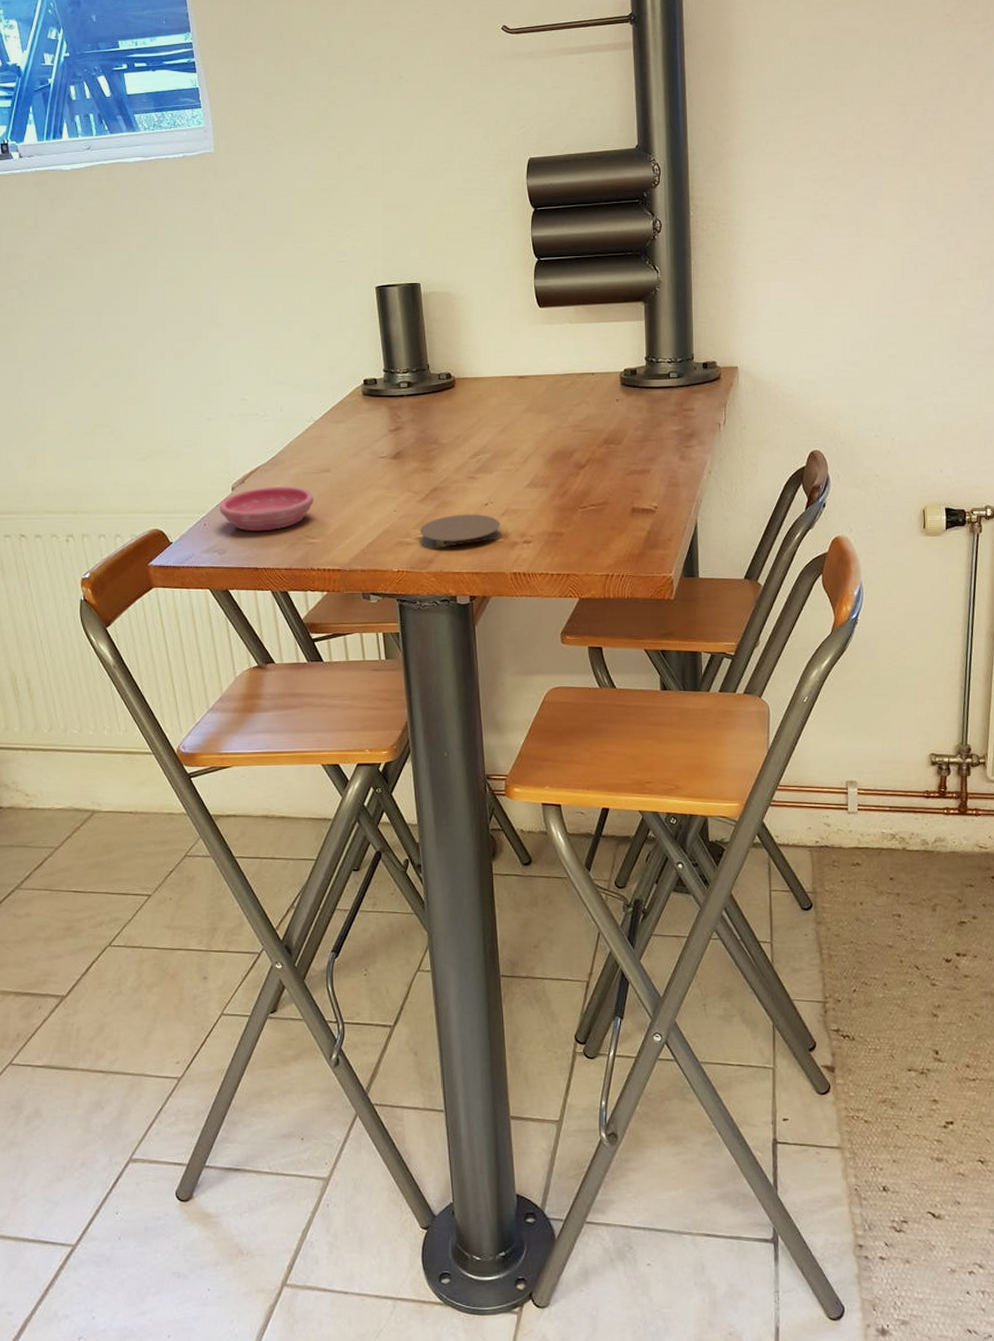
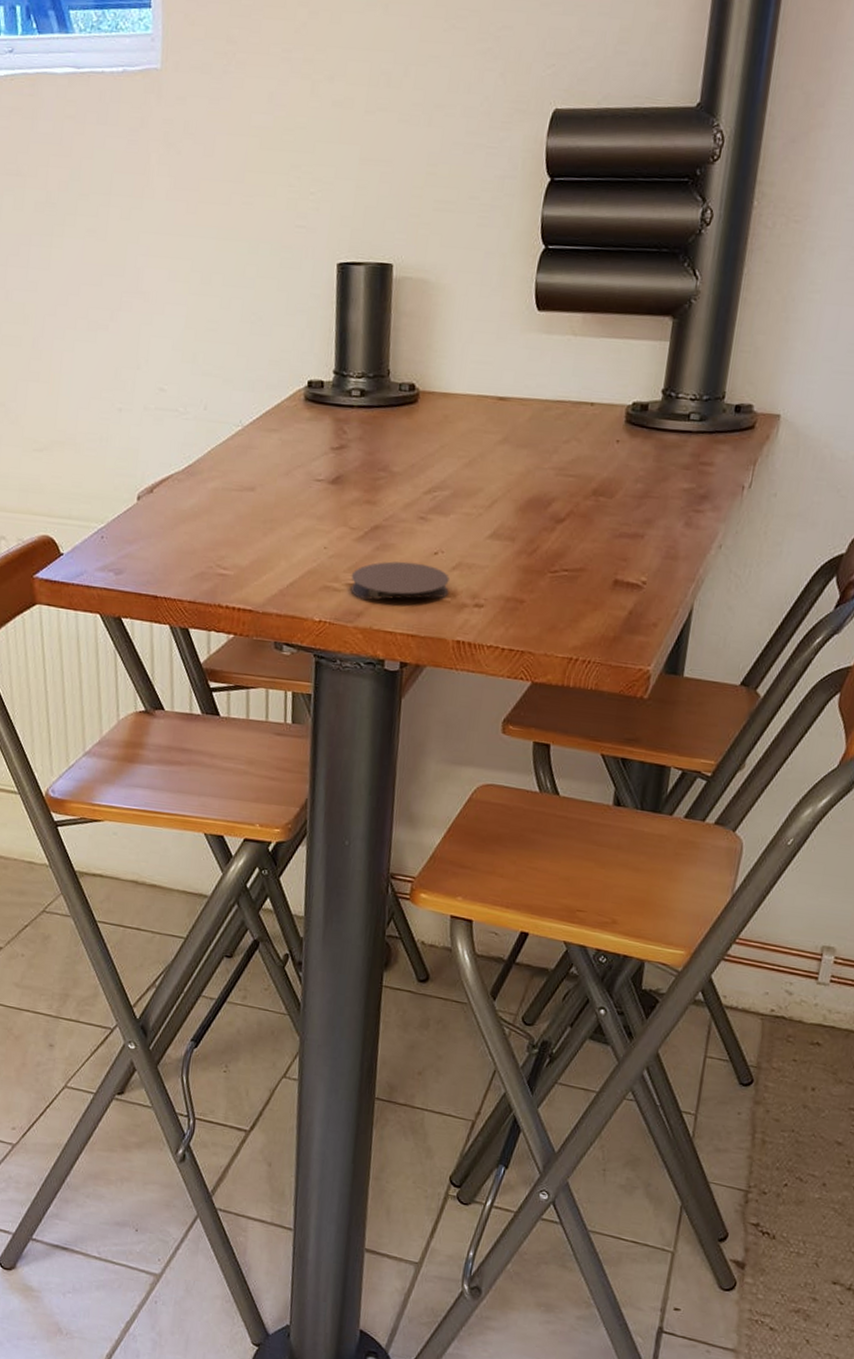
saucer: present [220,487,314,532] -> none [121,500,232,554]

